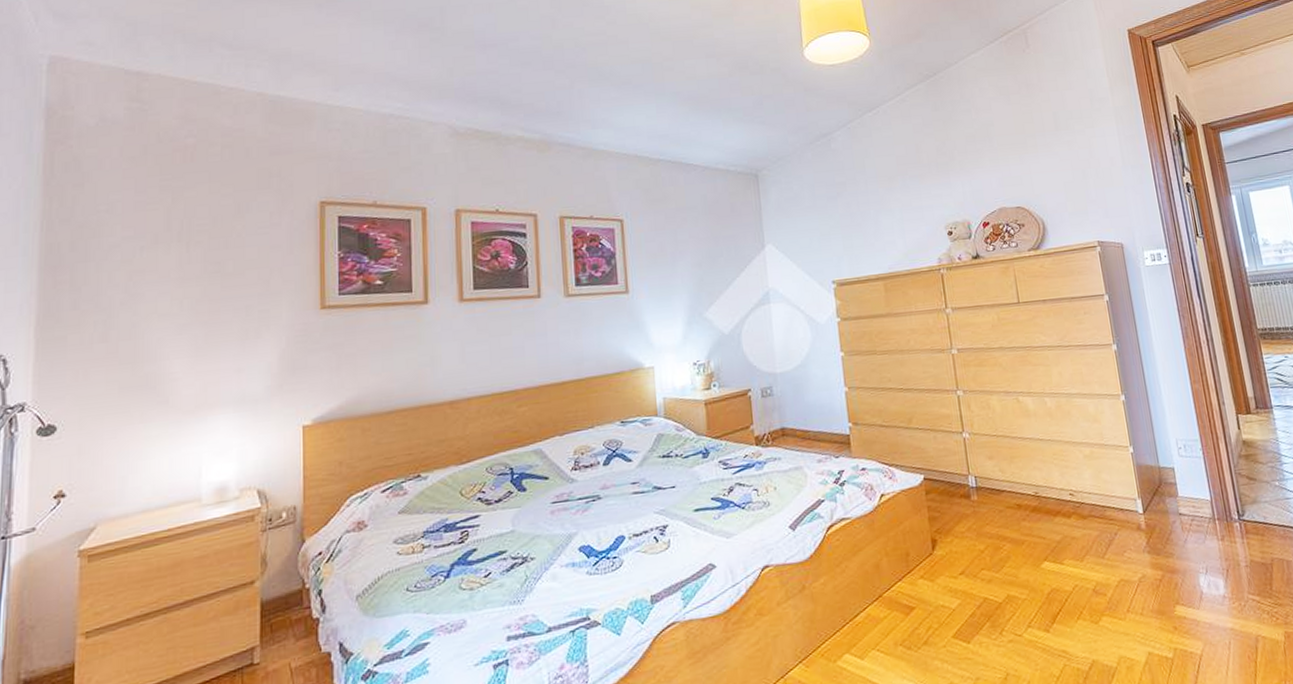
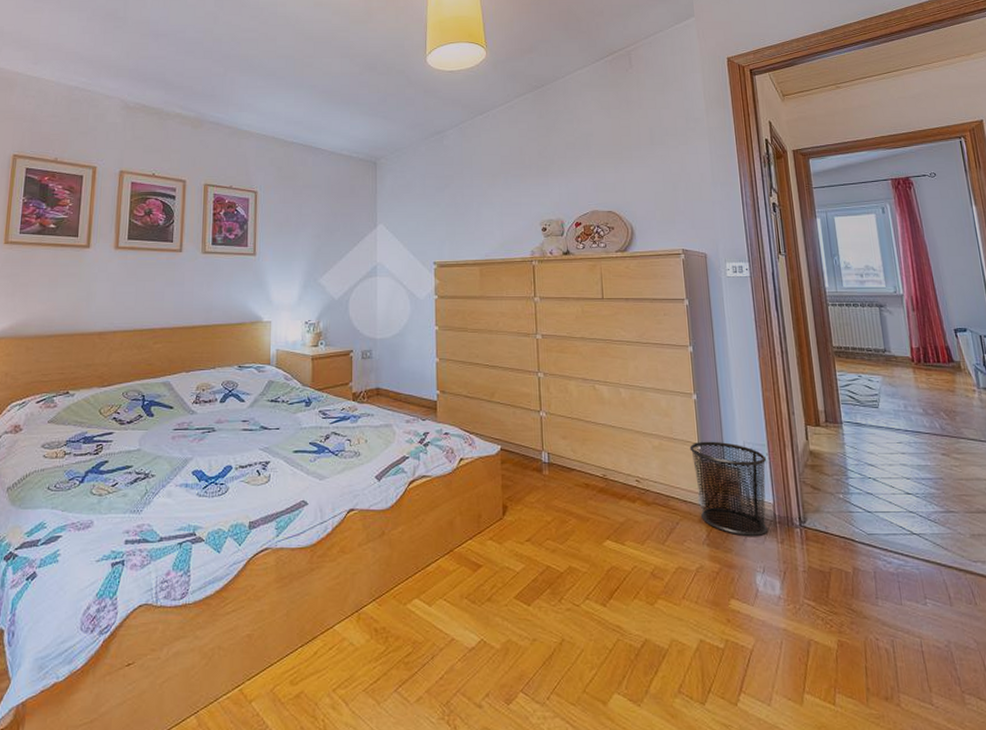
waste bin: none [1121,442,1208,538] -> present [689,441,769,536]

